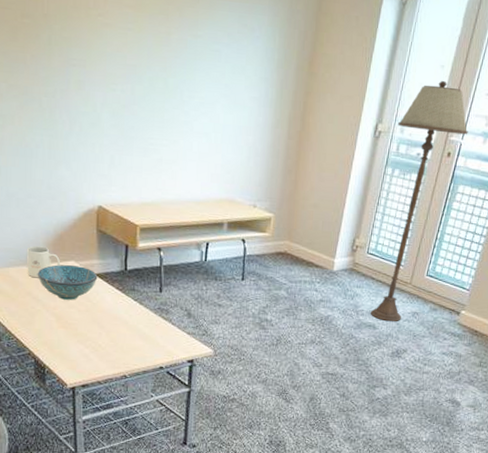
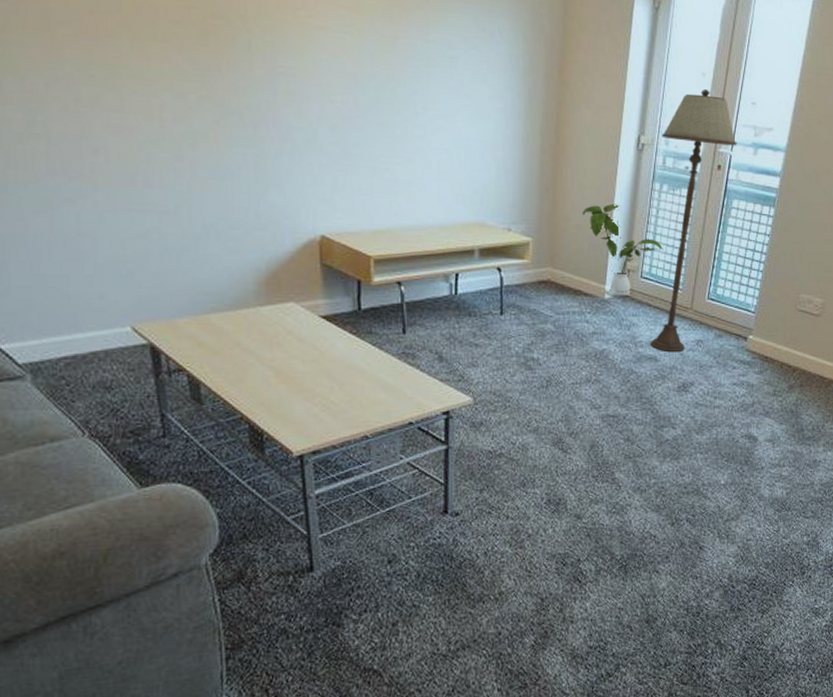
mug: present [26,246,61,278] -> none [231,286,277,325]
decorative bowl: present [37,265,98,300] -> none [247,307,325,349]
house plant: none [319,185,391,270] -> present [582,203,664,297]

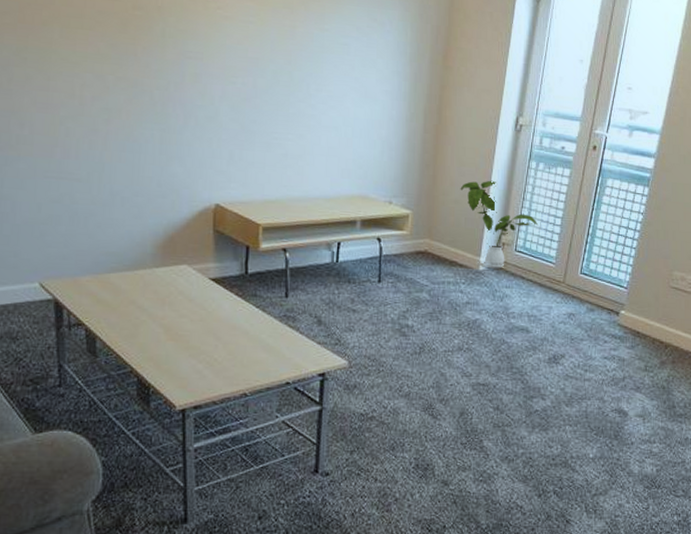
floor lamp: present [651,88,737,353] -> none [523,74,613,325]

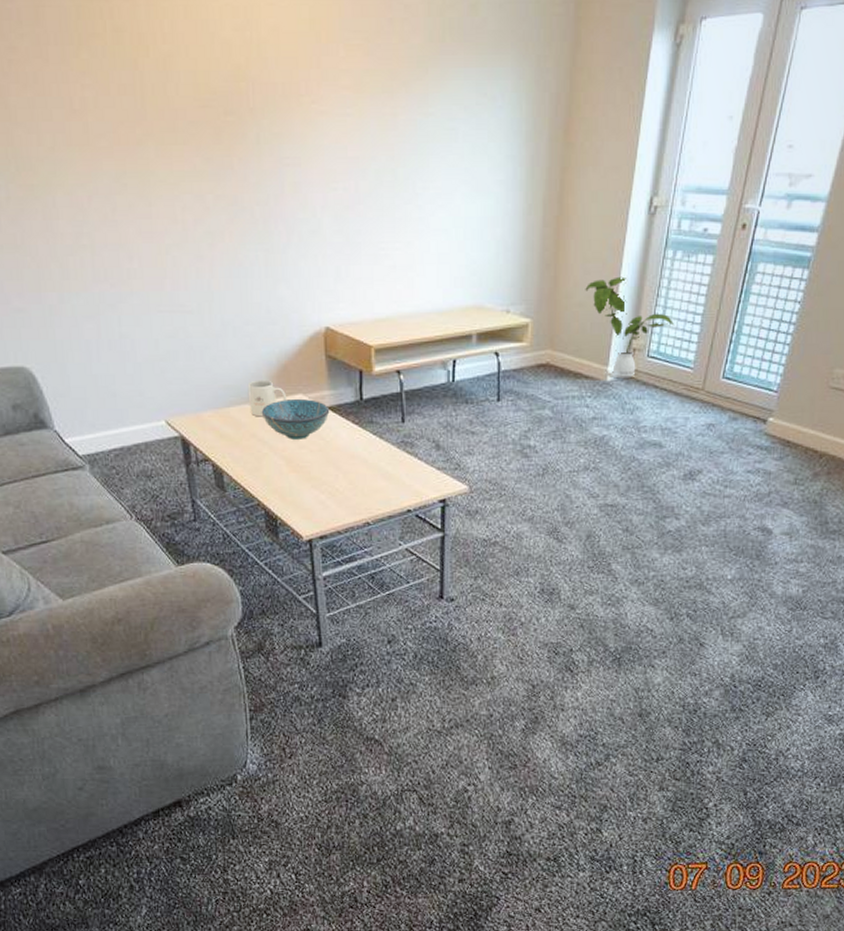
mug: none [130,248,171,285] -> present [247,380,287,417]
decorative bowl: none [143,269,214,309] -> present [261,399,330,440]

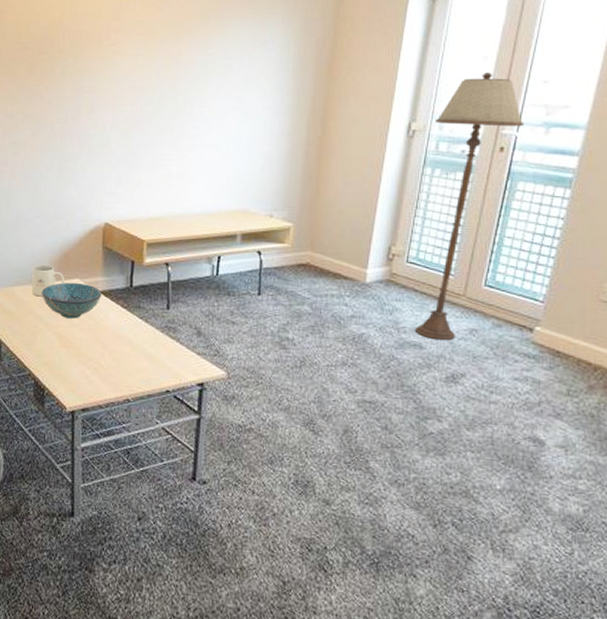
house plant: present [585,276,675,379] -> none [345,189,434,281]
floor lamp: none [656,134,767,438] -> present [416,71,524,341]

